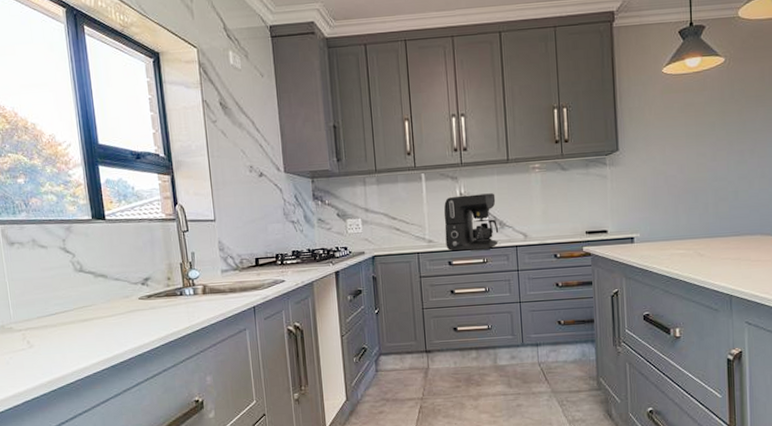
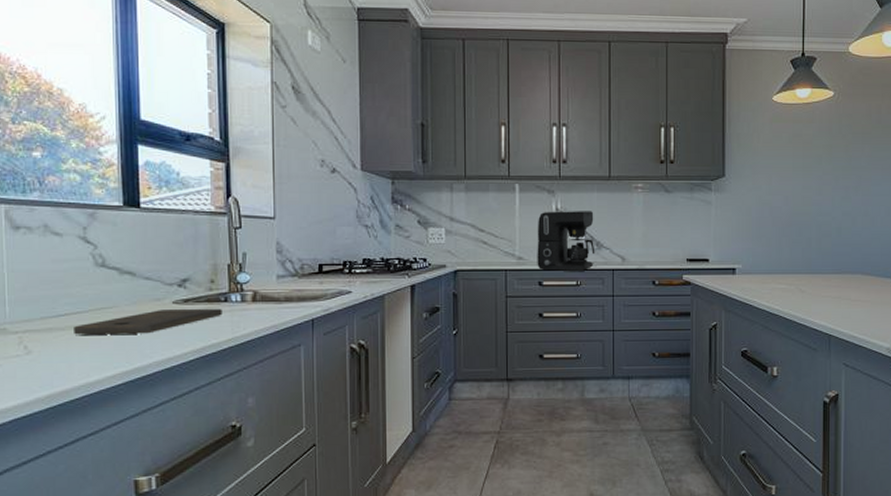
cutting board: none [63,302,180,330] -> present [74,309,222,335]

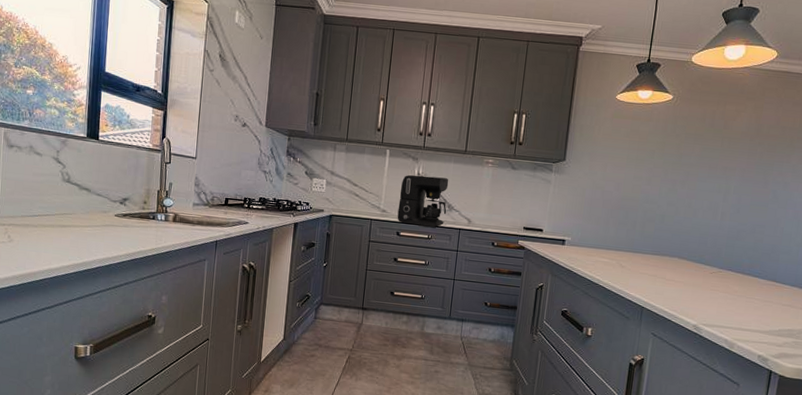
cutting board: present [74,309,222,335] -> none [43,219,150,237]

